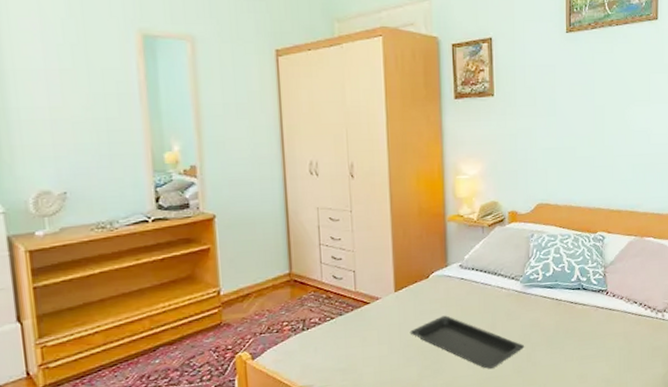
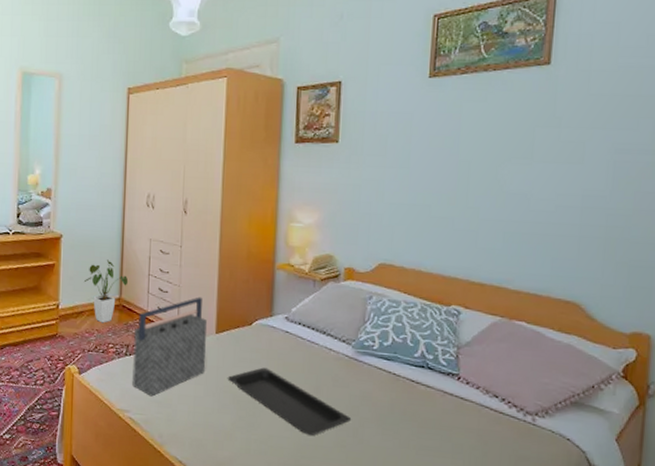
house plant: none [248,235,298,302] -> present [85,260,129,323]
handbag: none [310,258,387,366] -> present [132,296,207,397]

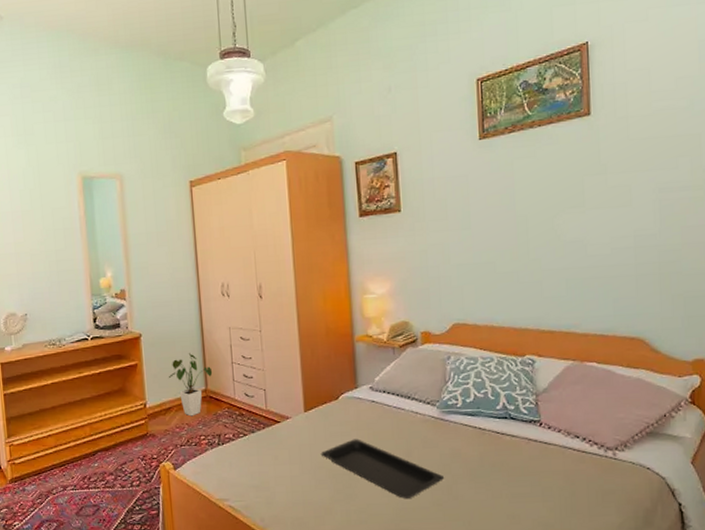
handbag: present [132,296,207,397] -> none [224,378,298,482]

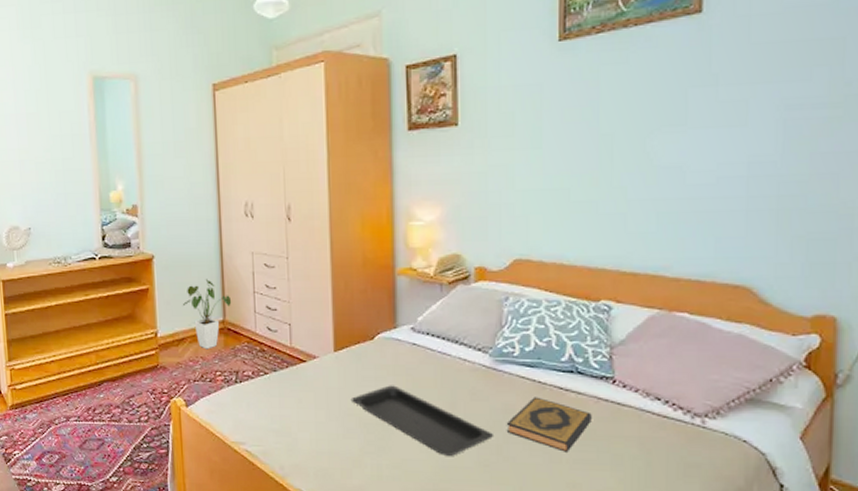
hardback book: none [454,441,525,488] -> present [506,397,592,452]

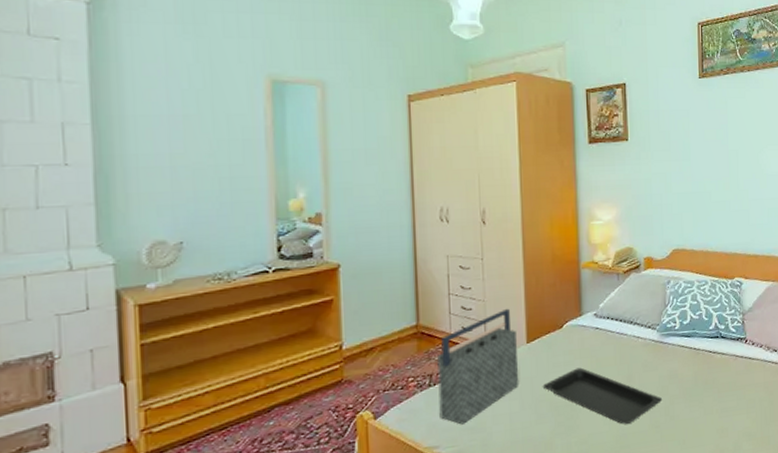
house plant: present [183,279,232,350] -> none [373,285,426,357]
handbag: none [243,312,325,426] -> present [437,308,518,425]
hardback book: present [506,397,592,452] -> none [671,361,732,404]

